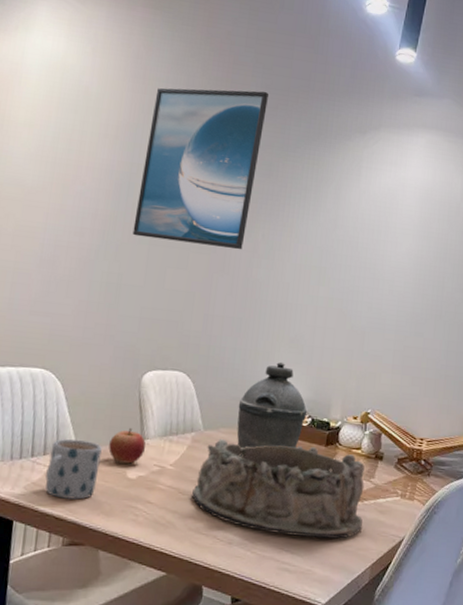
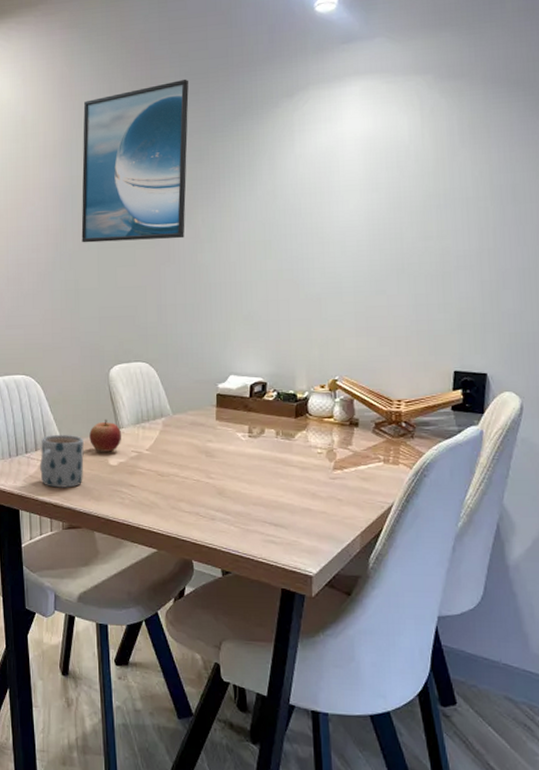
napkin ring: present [192,439,365,539] -> none [170,420,345,510]
kettle: present [236,361,308,457] -> none [202,340,272,436]

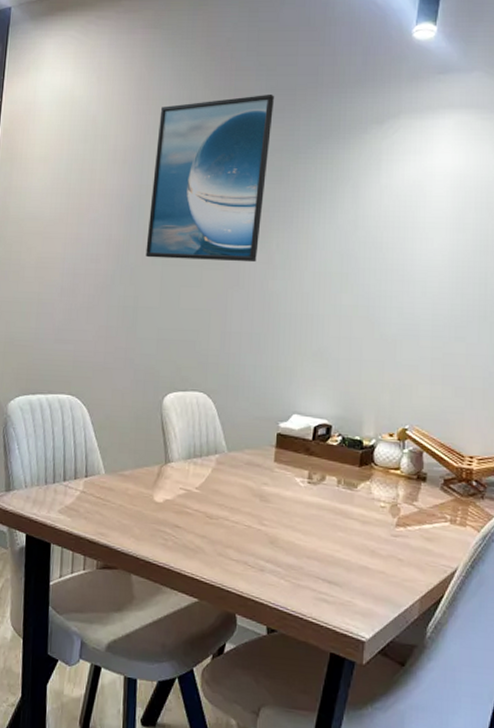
mug: present [40,434,84,488] -> none [77,463,129,523]
apple: present [89,419,122,452] -> none [135,450,171,488]

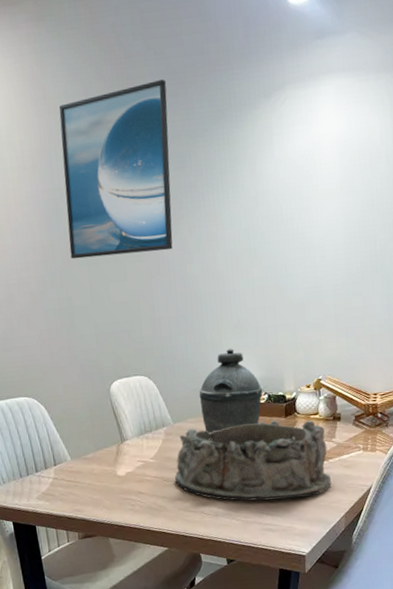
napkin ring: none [220,461,407,568] -> present [175,420,331,501]
kettle: none [262,377,337,479] -> present [199,348,263,441]

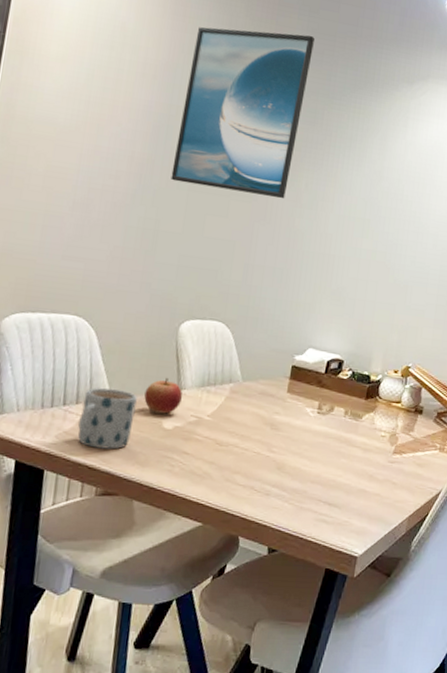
mug: none [50,450,94,502] -> present [78,387,137,450]
apple: none [96,433,128,465] -> present [144,377,183,414]
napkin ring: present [175,420,331,501] -> none [229,390,404,491]
kettle: present [199,348,263,441] -> none [276,313,348,409]

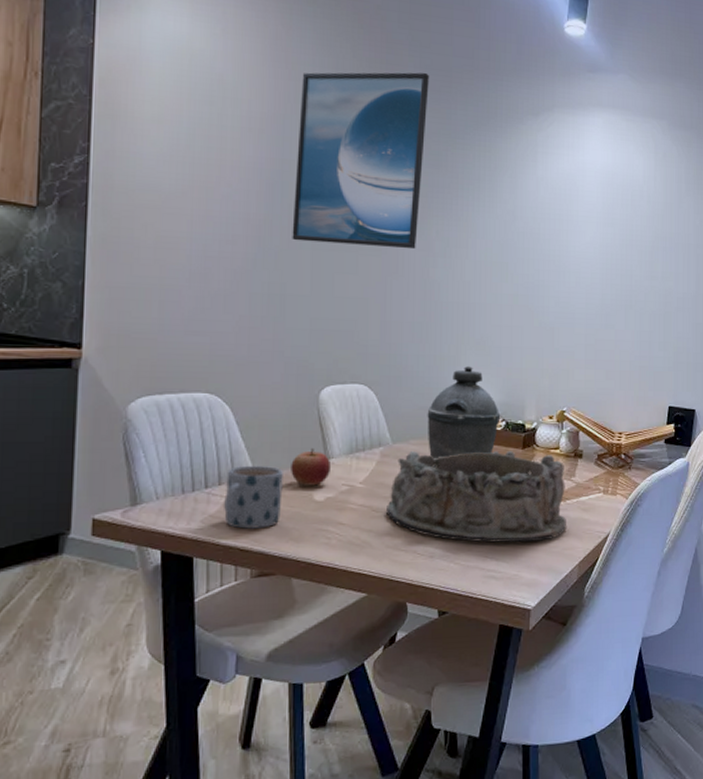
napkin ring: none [229,390,404,491] -> present [386,451,566,543]
kettle: none [276,313,348,409] -> present [427,365,501,468]

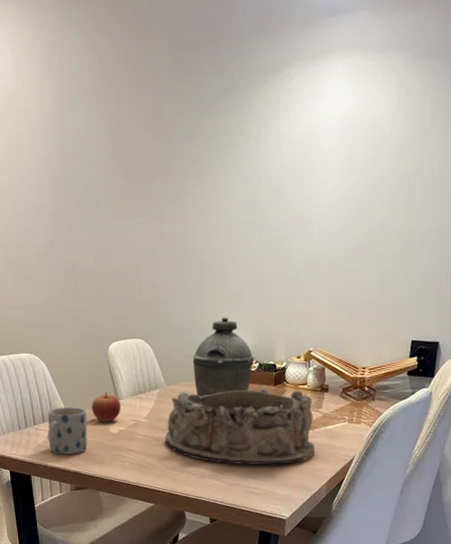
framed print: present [292,72,429,250] -> none [74,52,179,224]

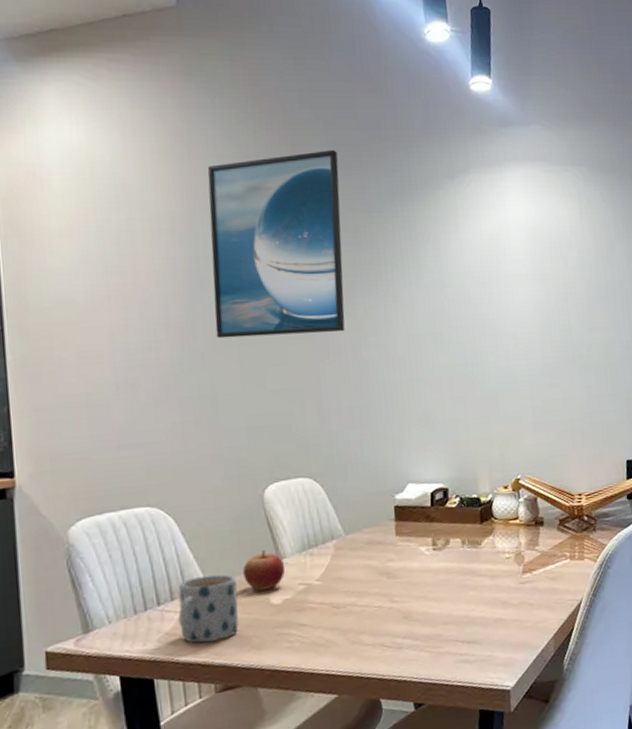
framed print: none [74,52,179,224] -> present [207,150,345,339]
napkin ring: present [165,388,315,465] -> none [347,526,536,628]
kettle: present [192,316,254,404] -> none [377,444,454,555]

